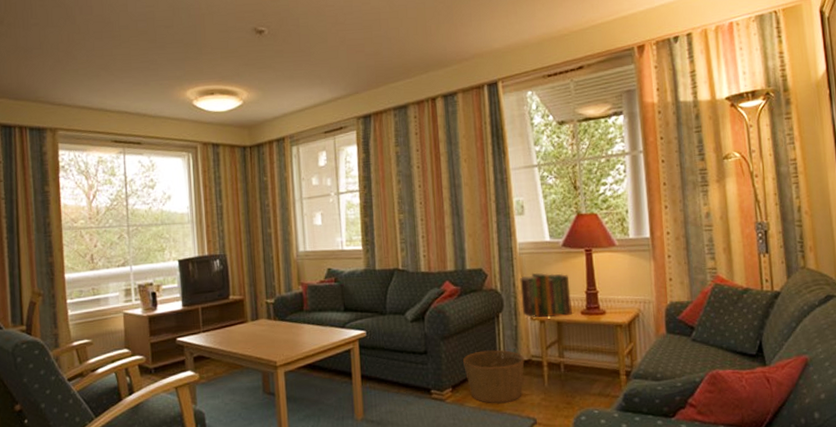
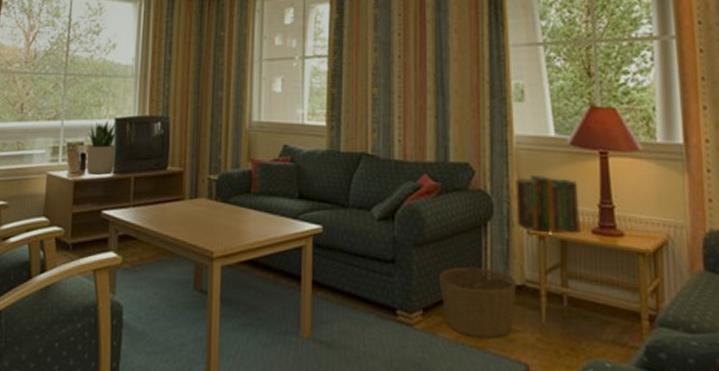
planter: none [155,262,183,309] -> present [86,120,117,175]

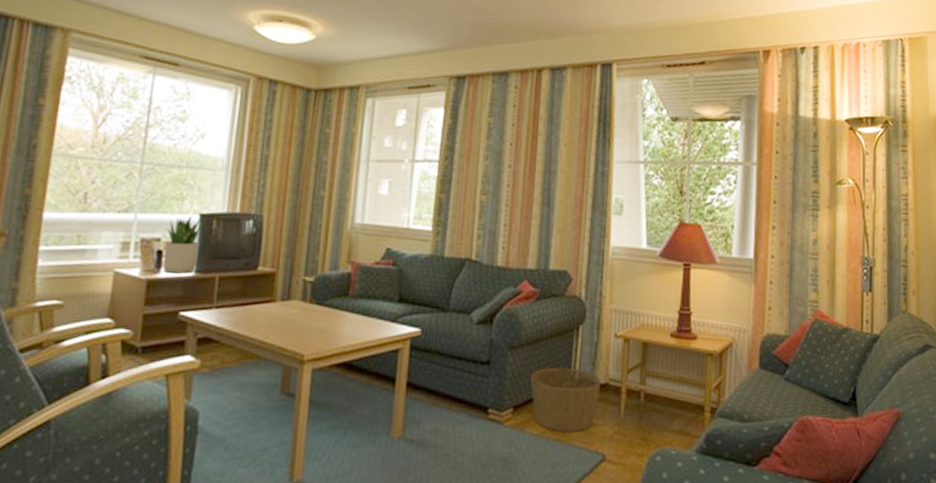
books: present [515,174,580,233] -> none [606,282,662,336]

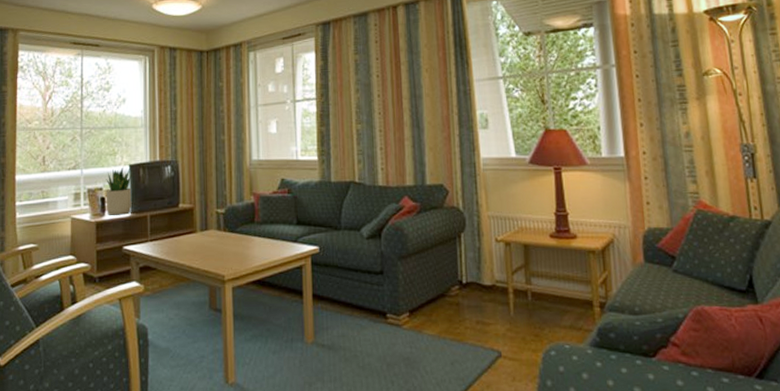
basket: present [531,367,601,433] -> none [422,273,488,333]

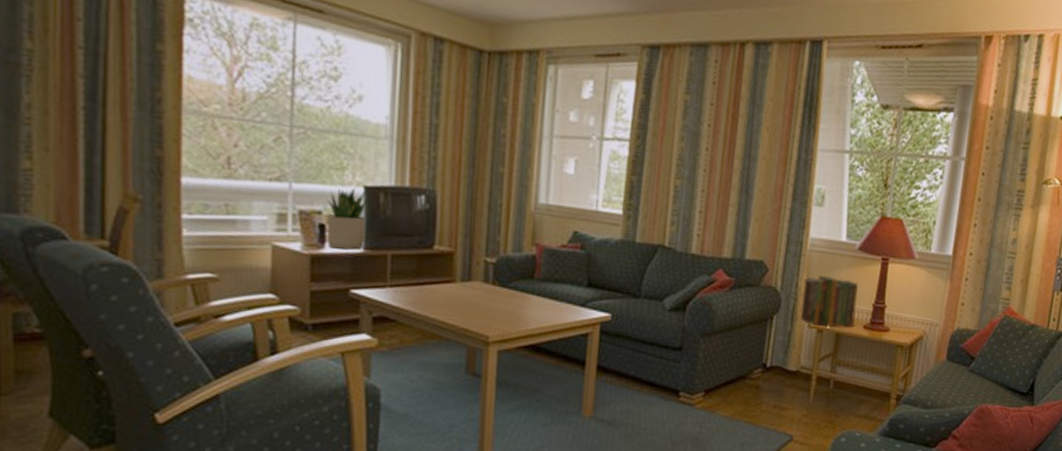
books: none [483,190,540,239] -> present [800,274,858,328]

